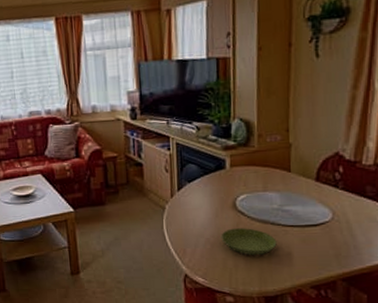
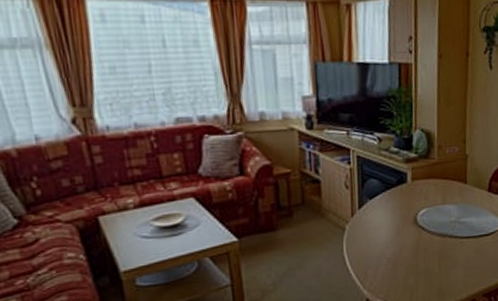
saucer: present [221,228,277,256] -> none [402,243,454,271]

